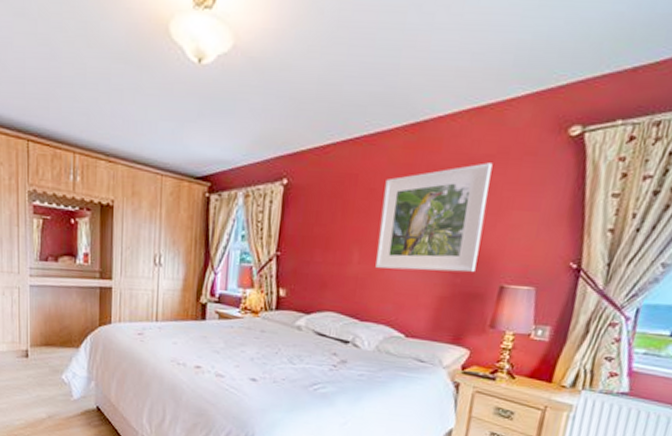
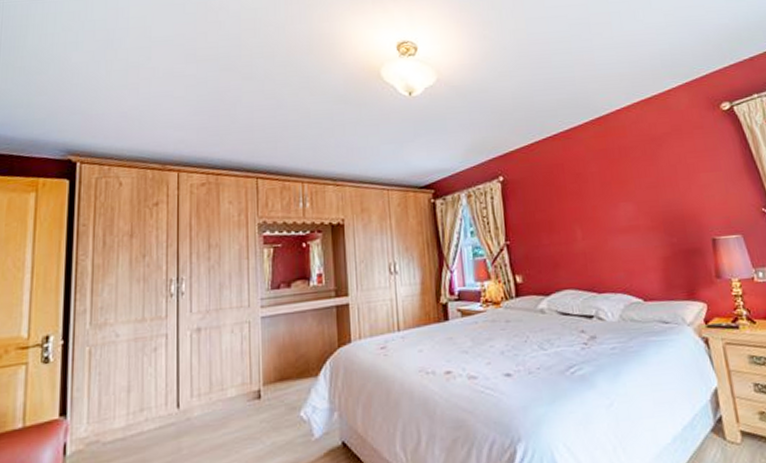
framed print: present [375,162,493,272] -> none [588,139,686,241]

